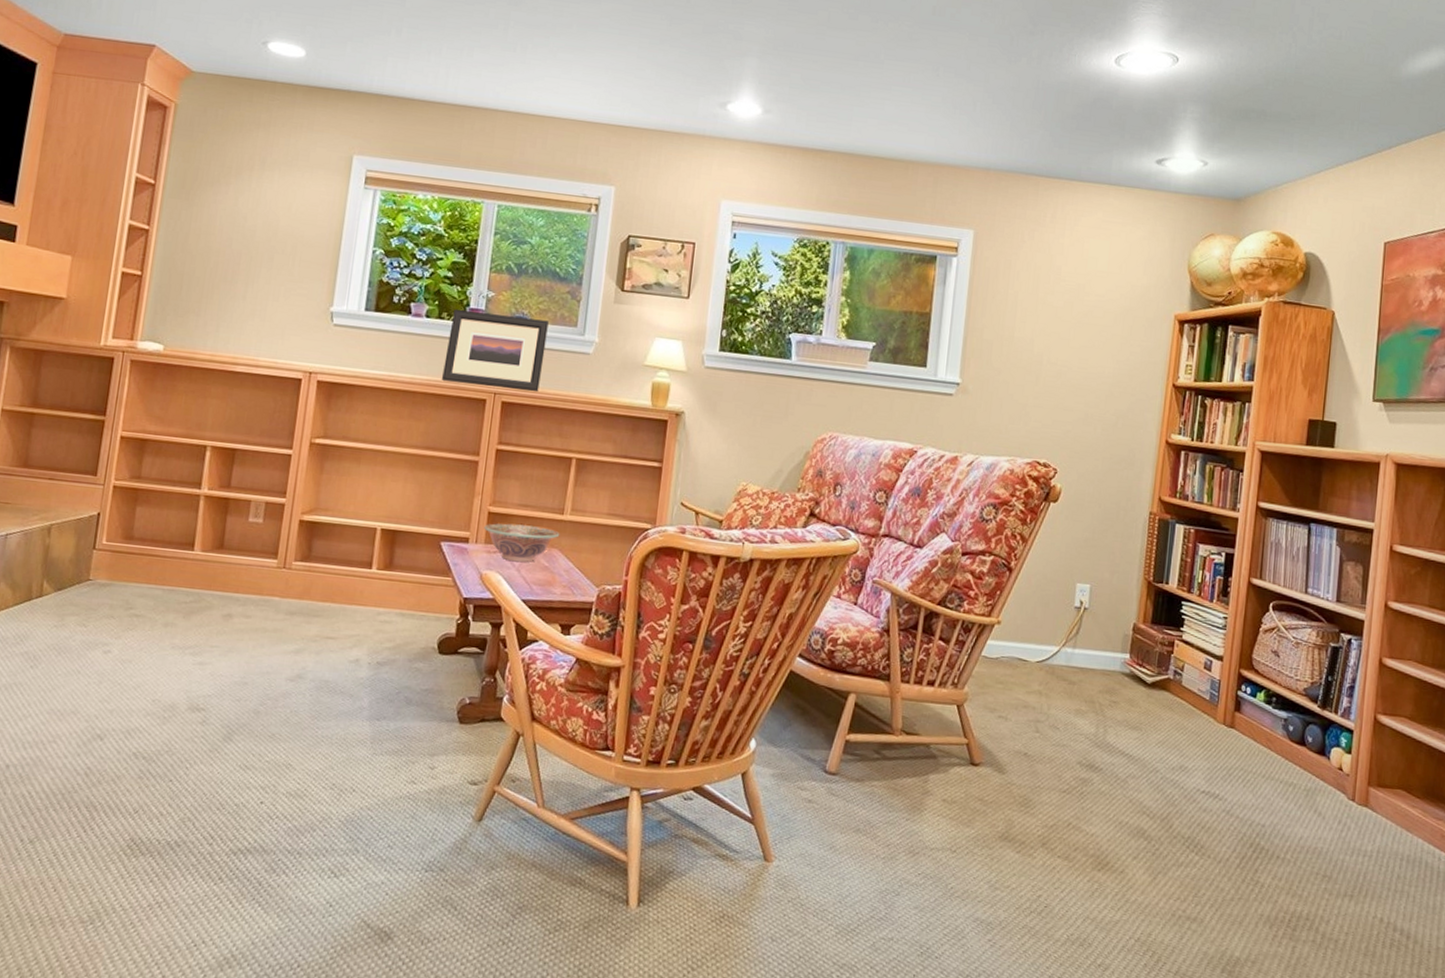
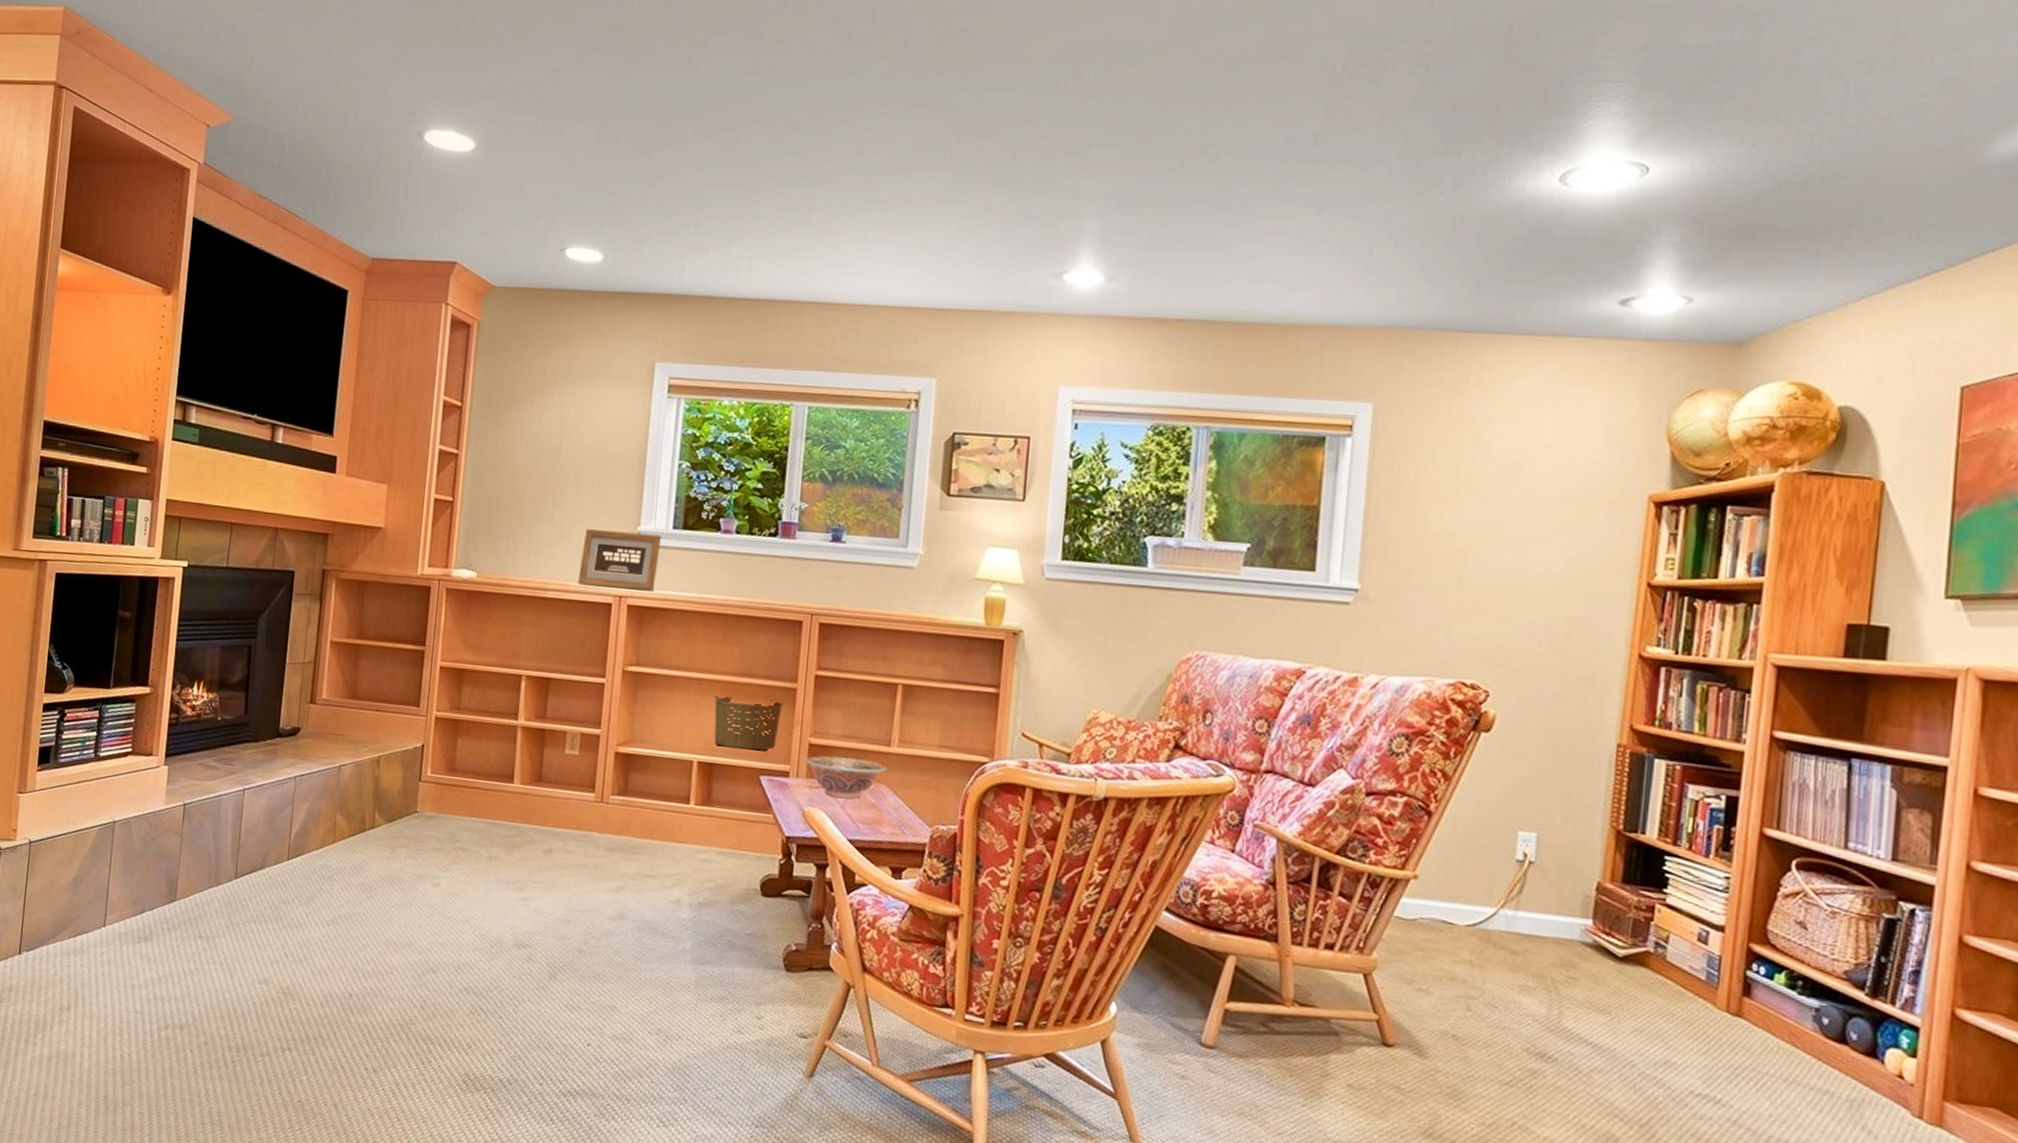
picture frame: none [268,307,353,369] -> present [578,529,661,592]
basket: none [398,467,465,519] -> present [714,695,783,751]
picture frame: present [442,310,549,392] -> none [755,524,868,612]

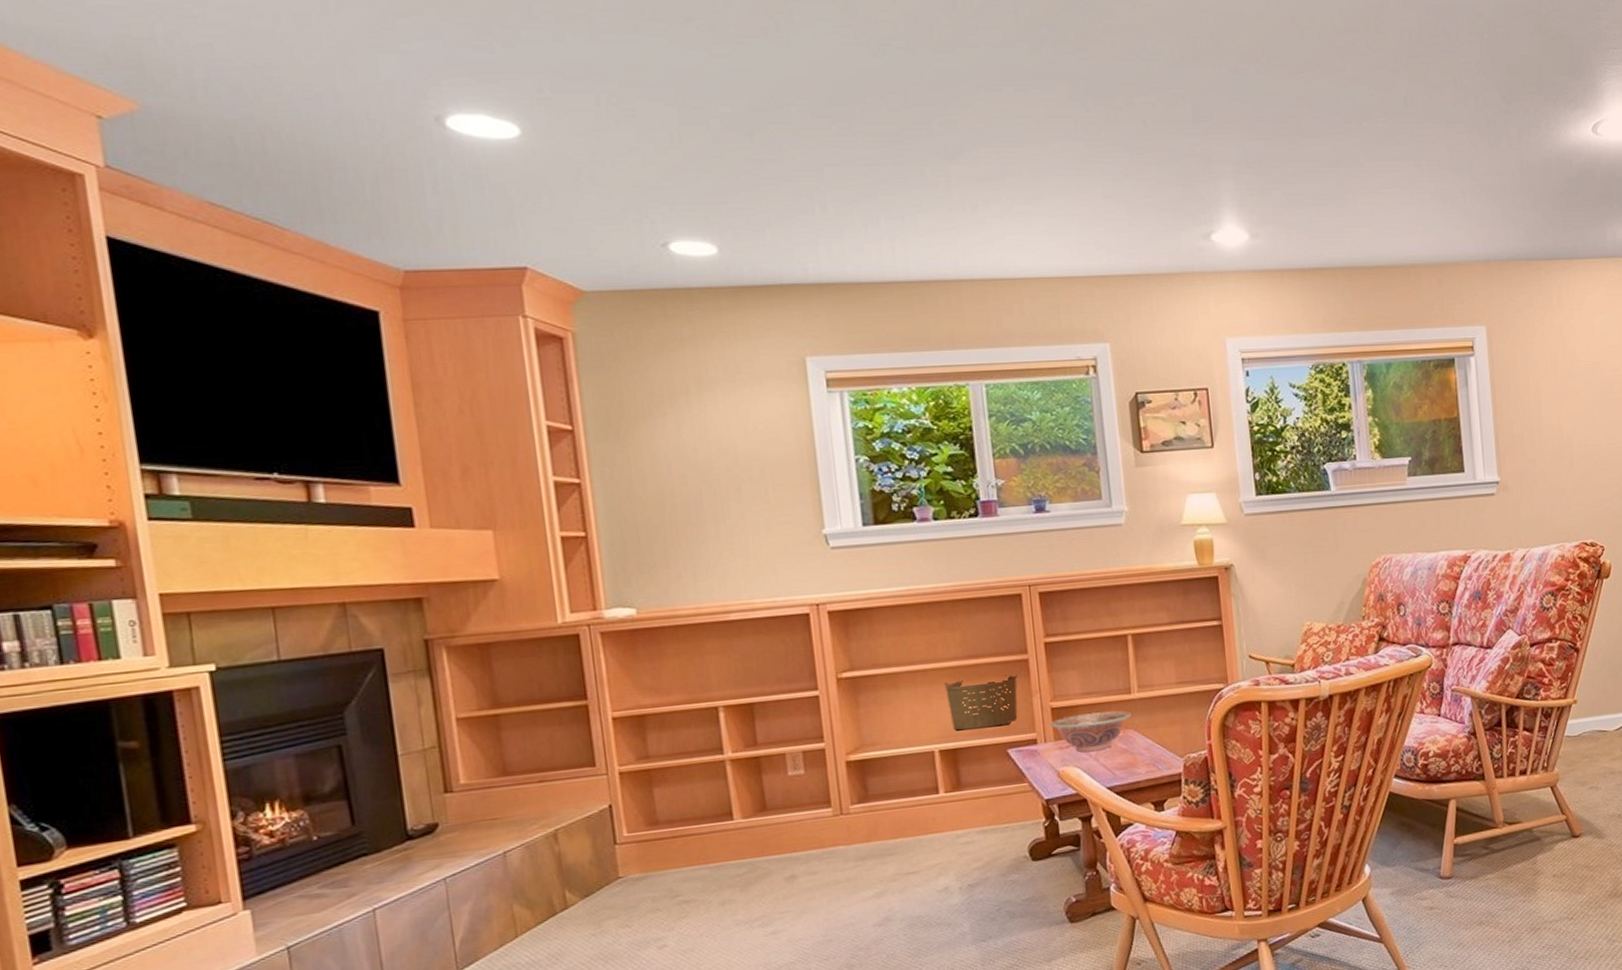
picture frame: present [578,529,661,592] -> none [761,535,855,600]

